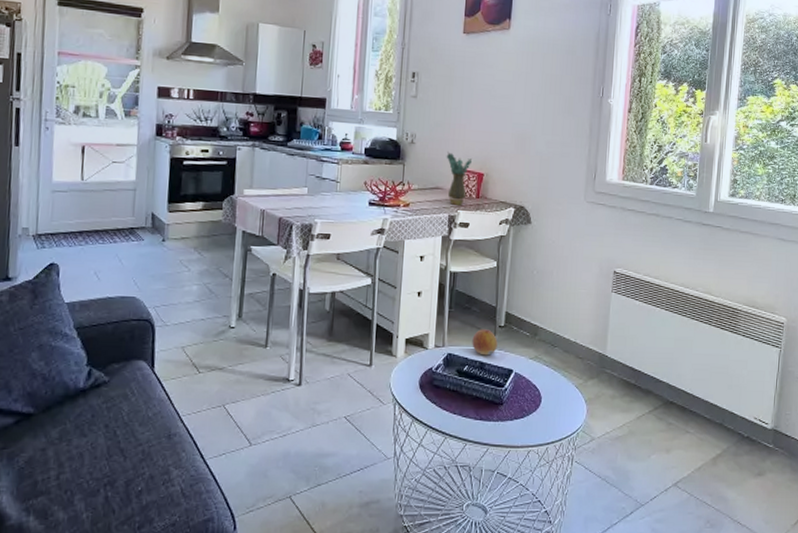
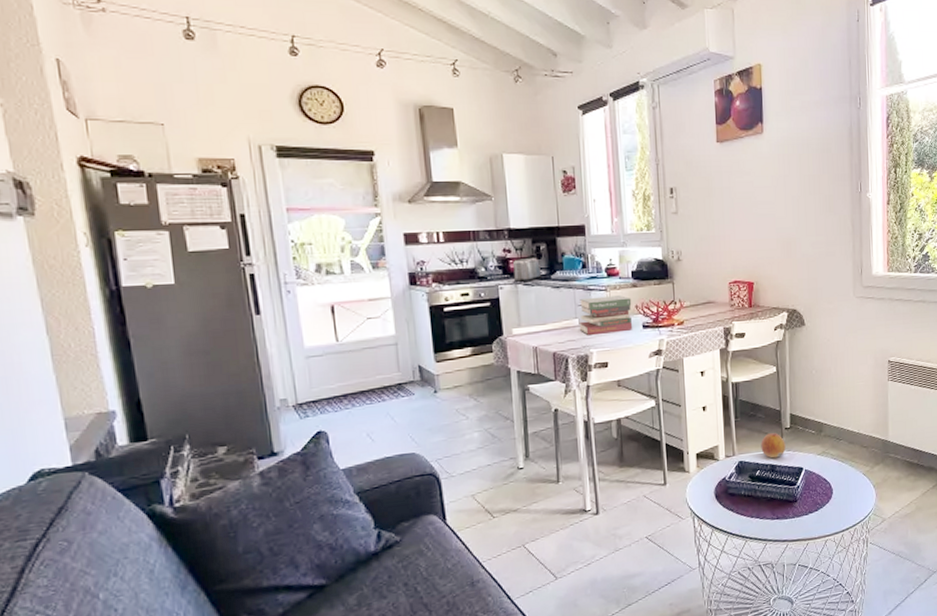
toaster: none [253,123,280,147] -> present [513,258,542,283]
books: none [307,168,361,206] -> present [578,295,633,336]
vase: present [446,152,473,205] -> none [714,265,741,317]

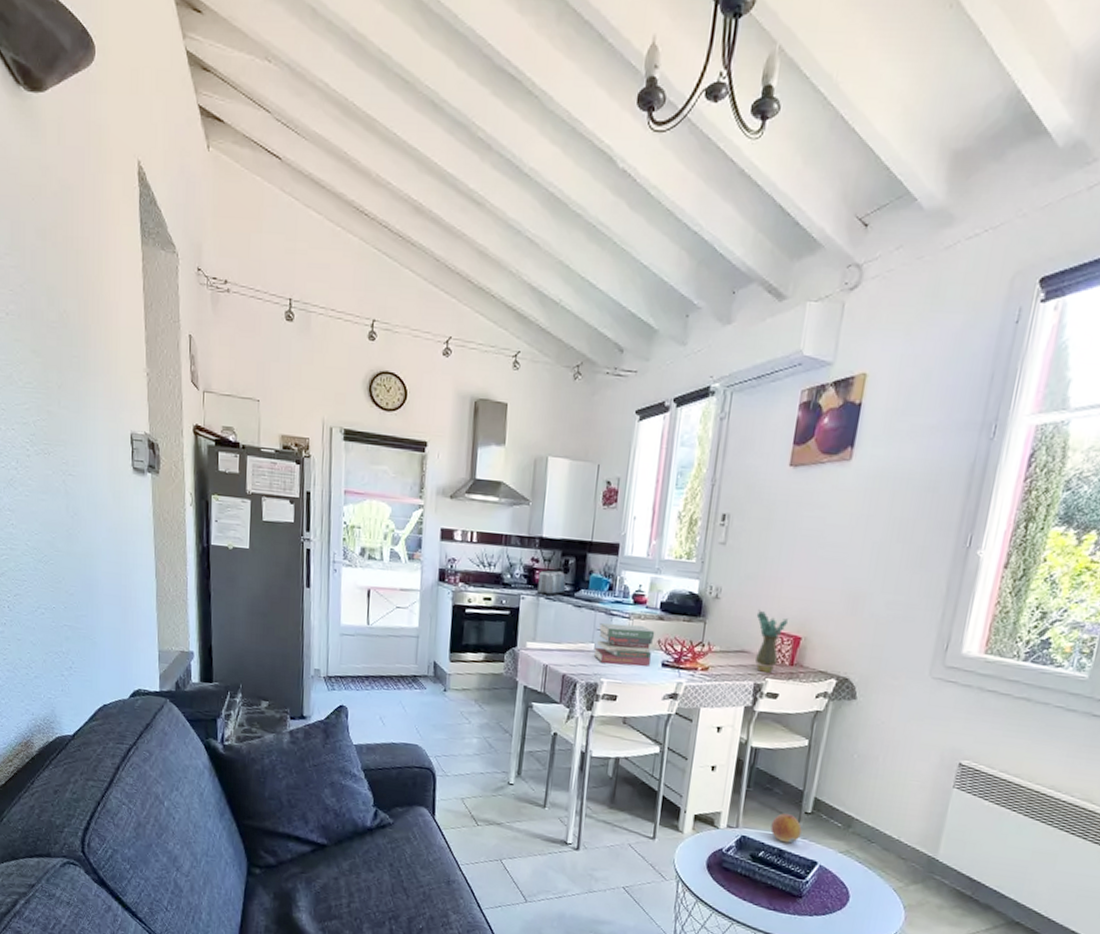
vase: none [714,265,741,317] -> present [755,609,789,673]

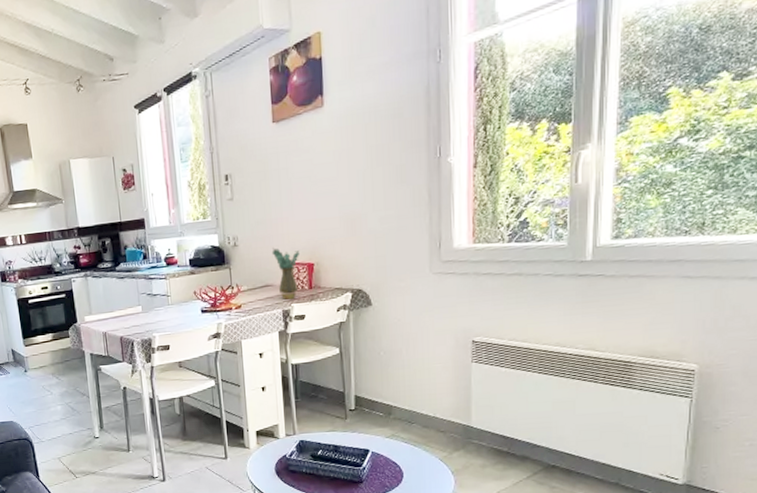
toaster: present [537,570,566,597] -> none [83,252,108,276]
books: present [593,623,655,666] -> none [142,283,192,321]
fruit: present [770,813,802,843] -> none [323,414,350,439]

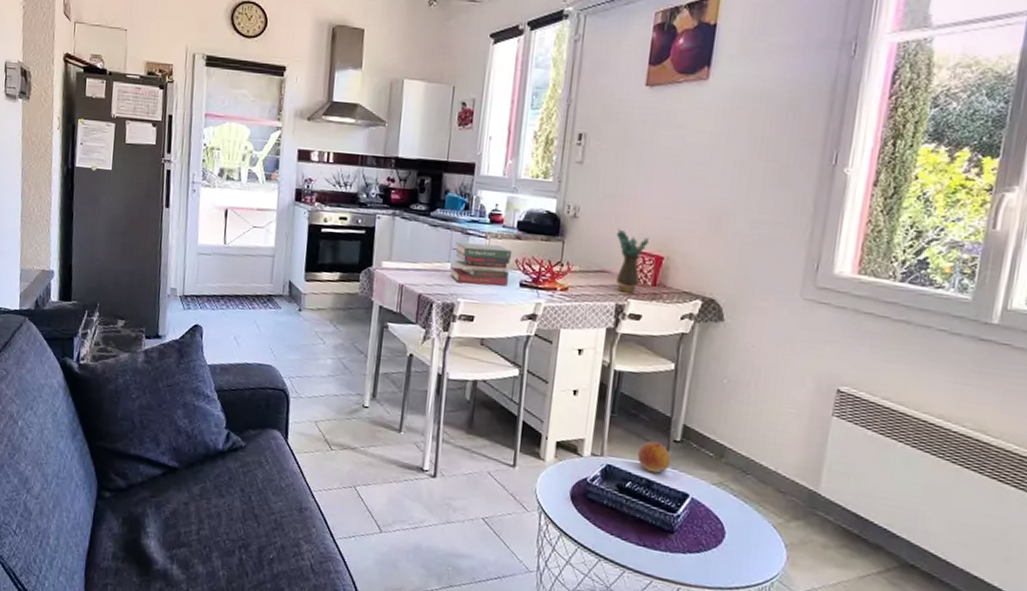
books: none [142,283,192,321] -> present [450,242,512,286]
fruit: none [323,414,350,439] -> present [637,441,671,474]

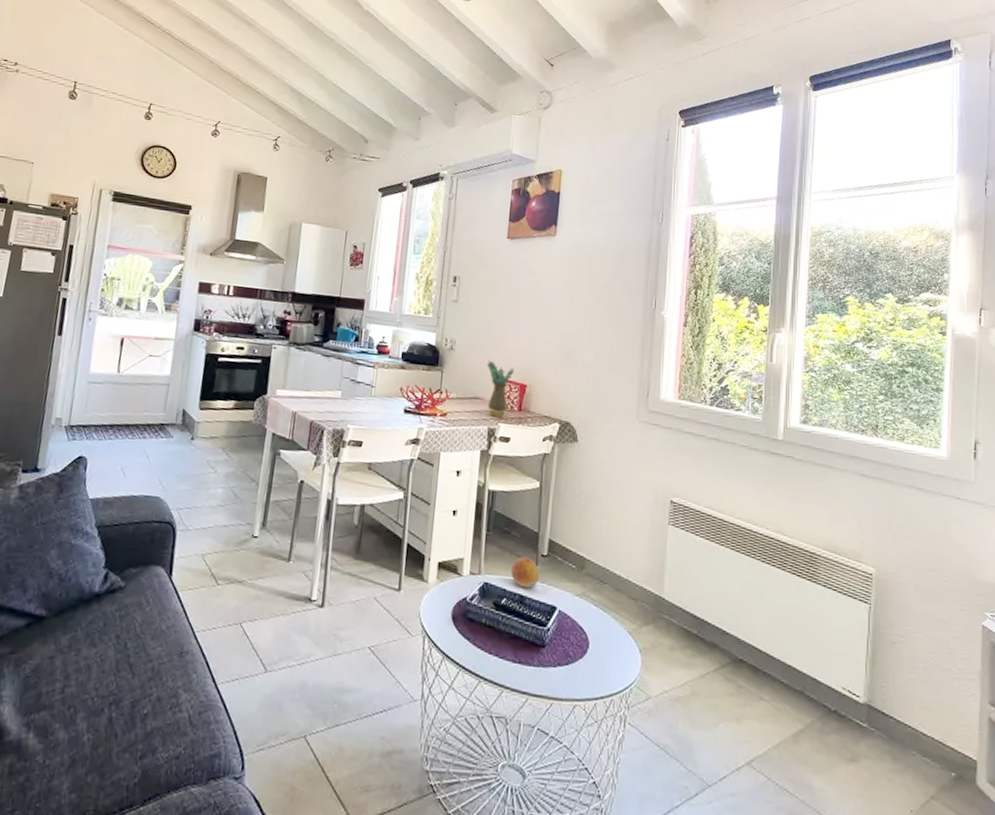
toaster: none [393,190,422,216] -> present [288,322,316,347]
books: present [450,242,512,286] -> none [340,371,398,413]

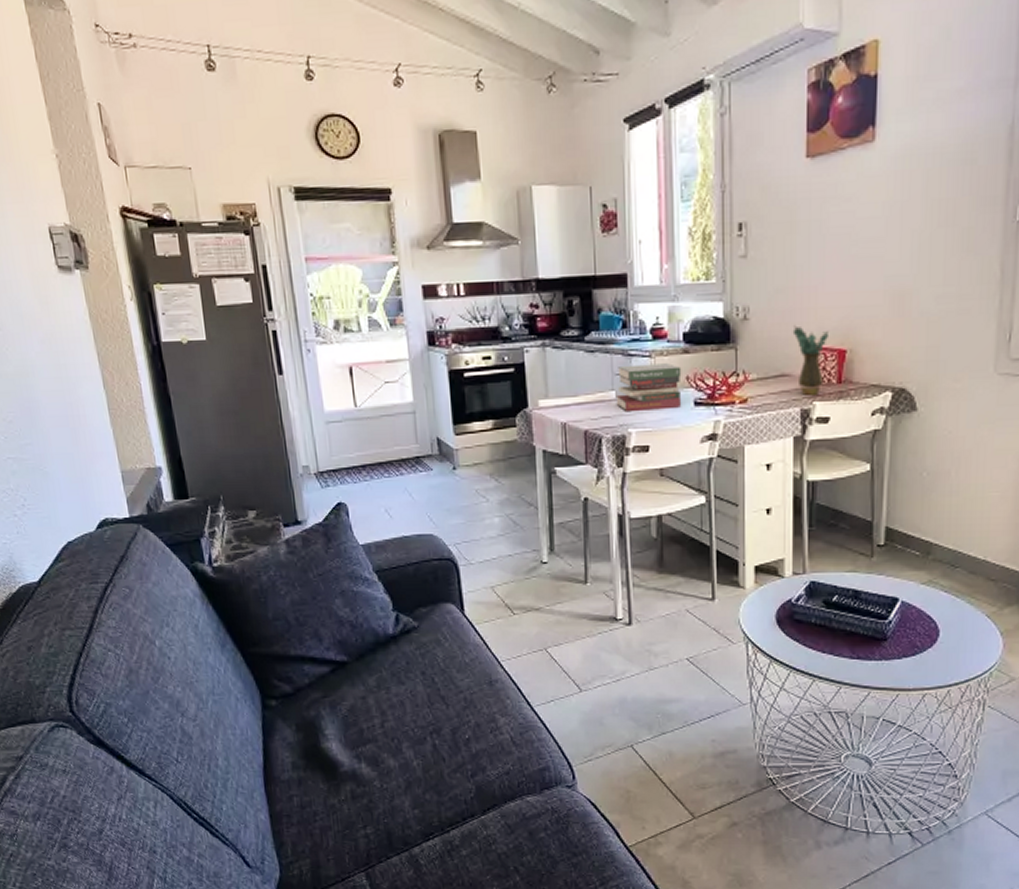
toaster: present [288,322,316,347] -> none [541,315,574,345]
books: none [340,371,398,413] -> present [615,363,682,412]
fruit: present [511,557,540,588] -> none [842,550,876,582]

